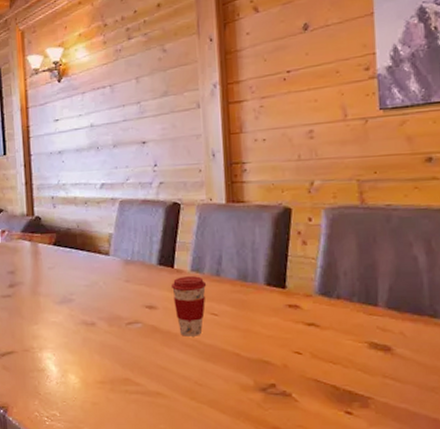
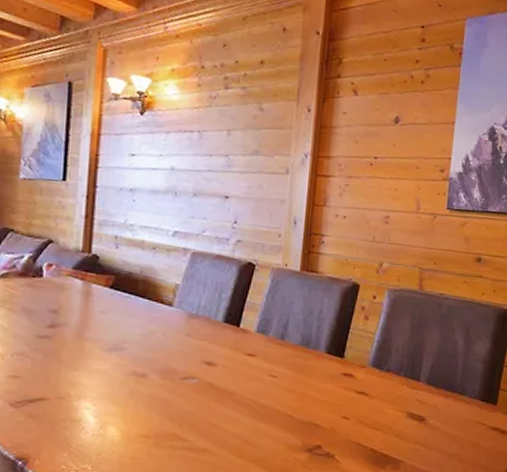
coffee cup: present [170,276,207,337] -> none [233,336,270,396]

